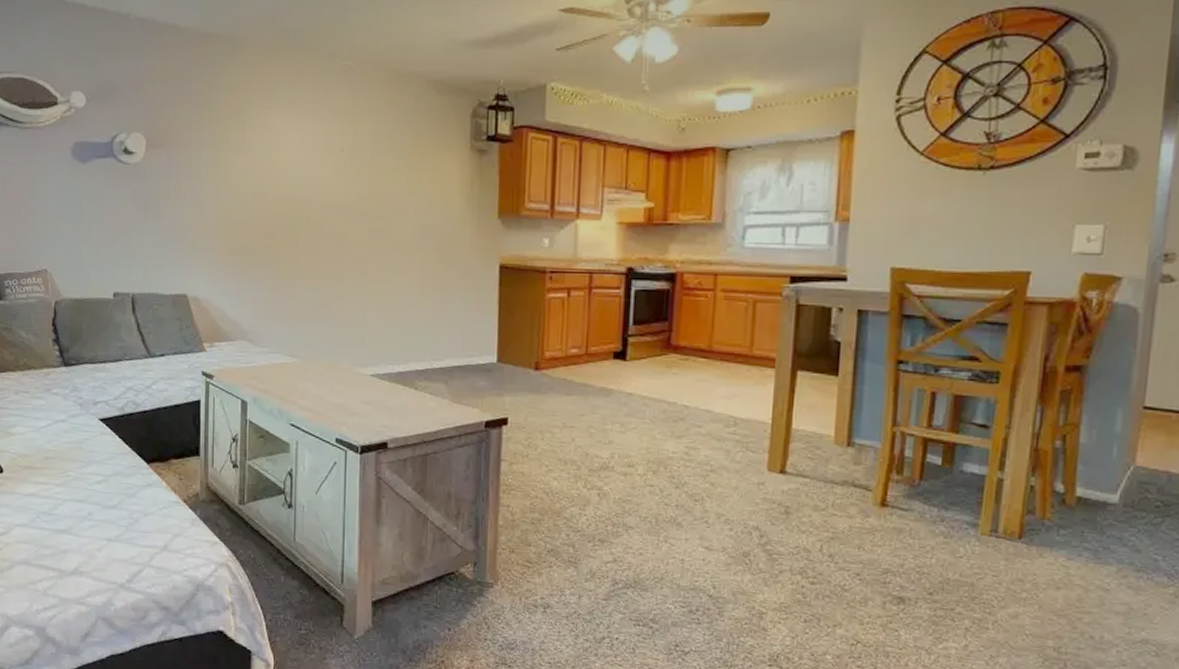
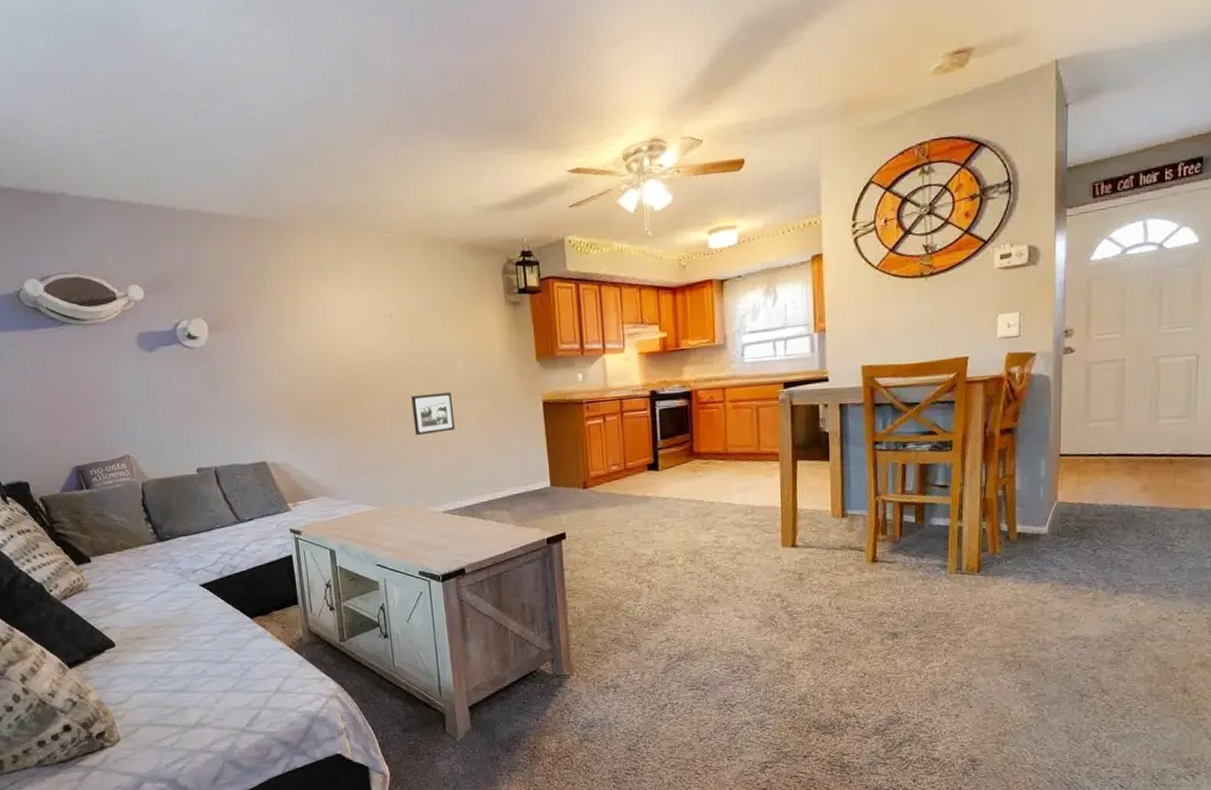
picture frame: none [351,241,398,287] -> present [411,392,456,436]

